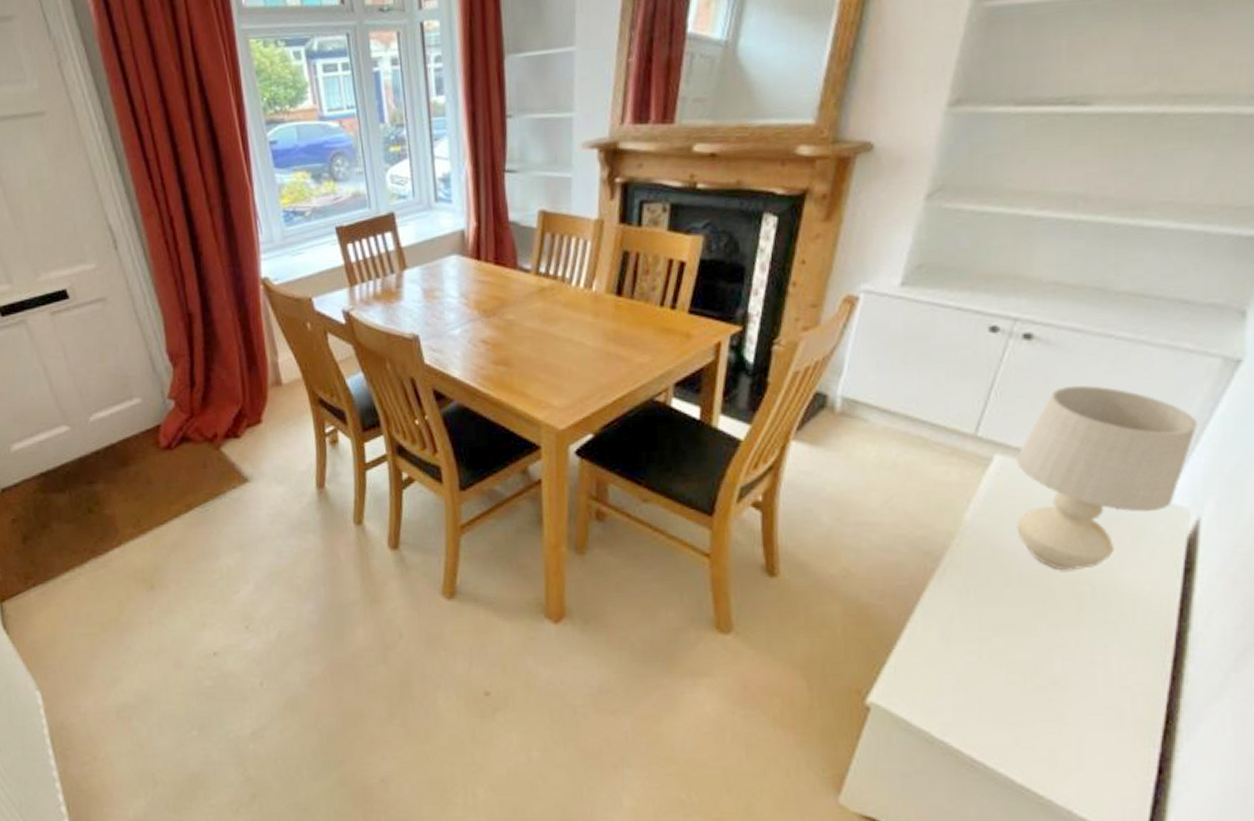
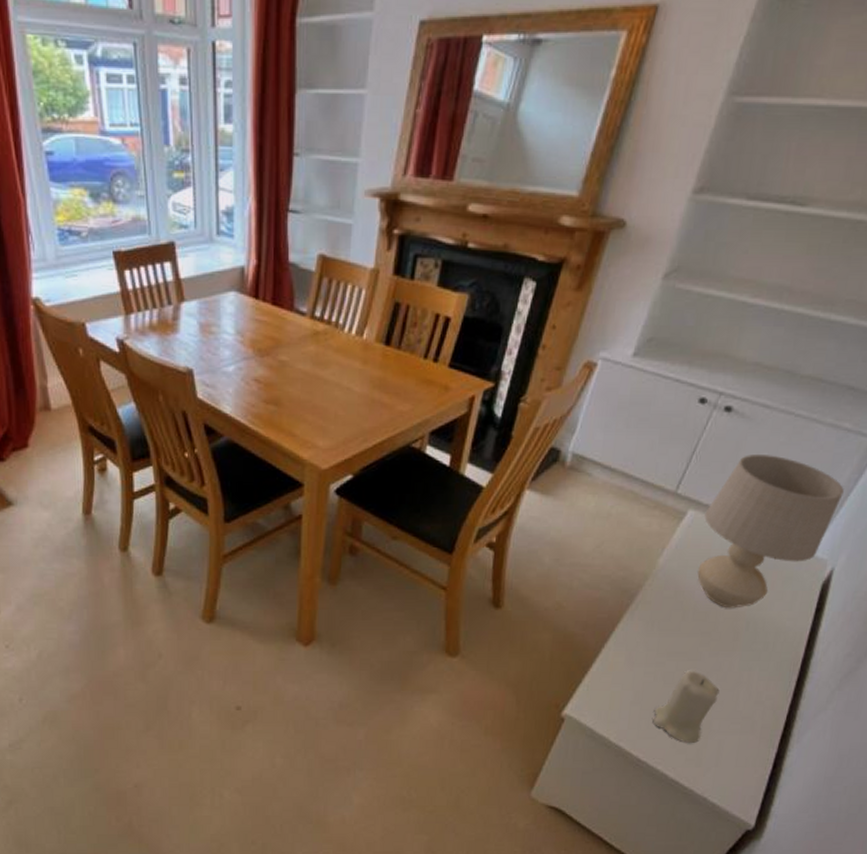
candle: none [984,647,1068,739] -> present [652,670,720,743]

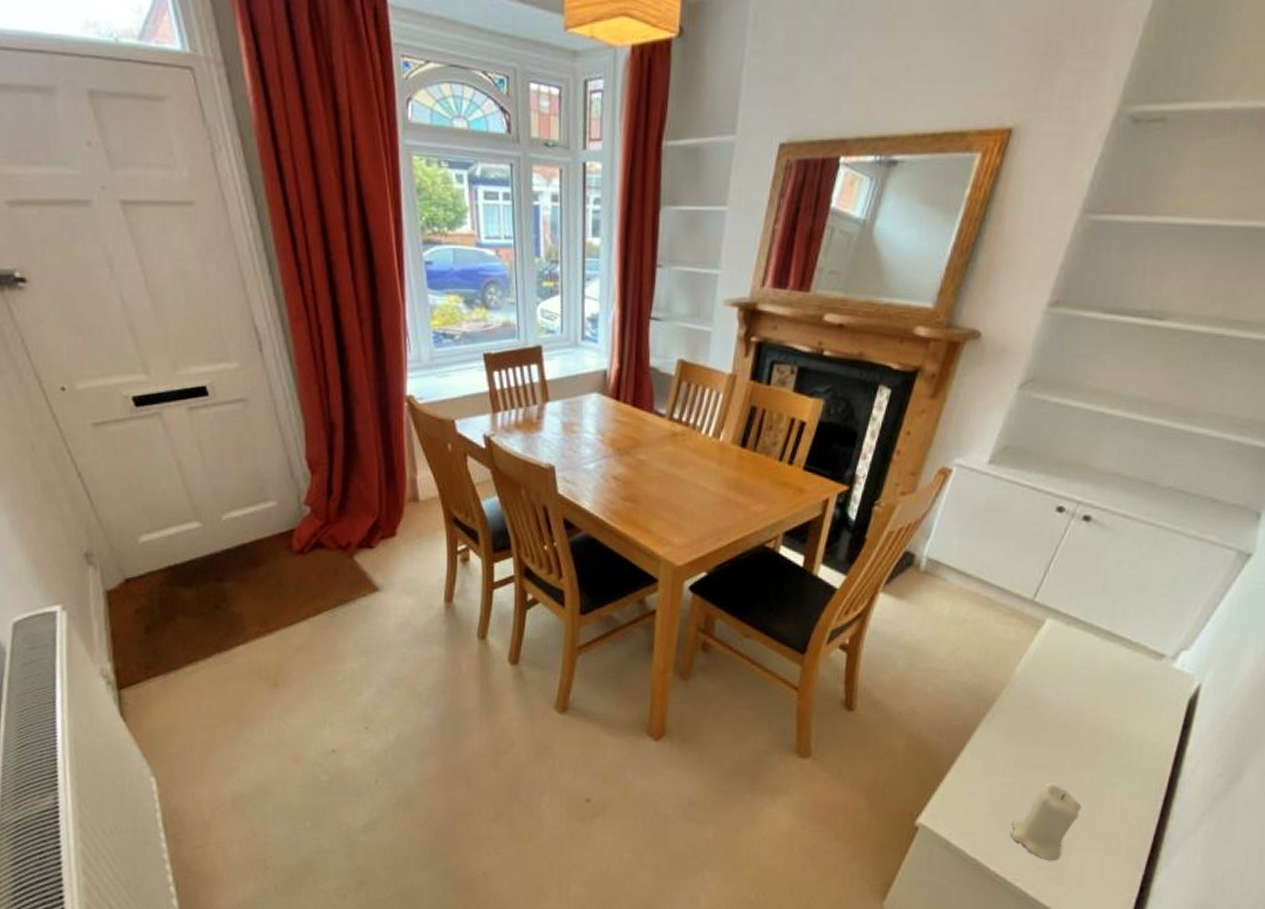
table lamp: present [697,455,844,609] -> none [1056,565,1210,722]

